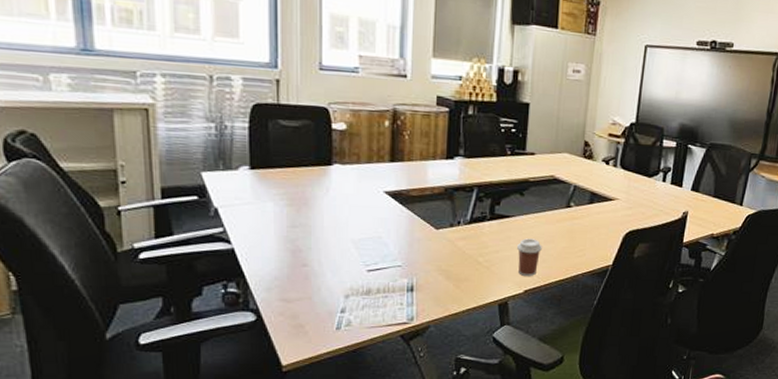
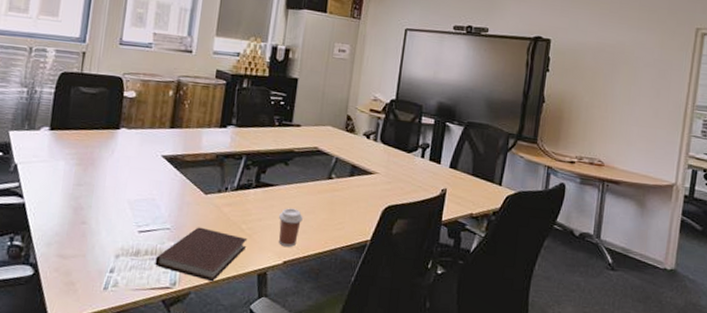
notebook: none [389,262,486,315] -> present [155,227,248,282]

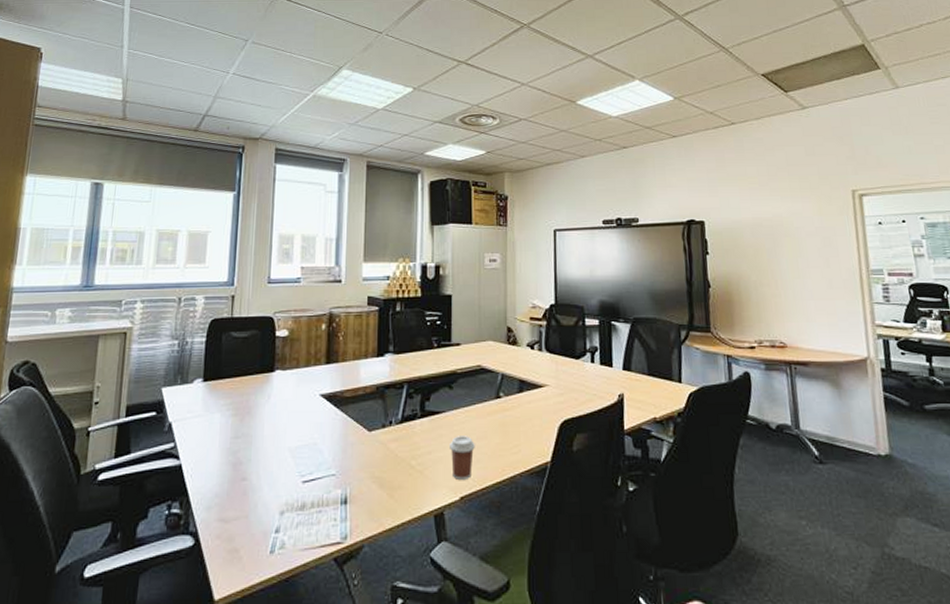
notebook: present [155,227,248,282] -> none [323,469,419,530]

